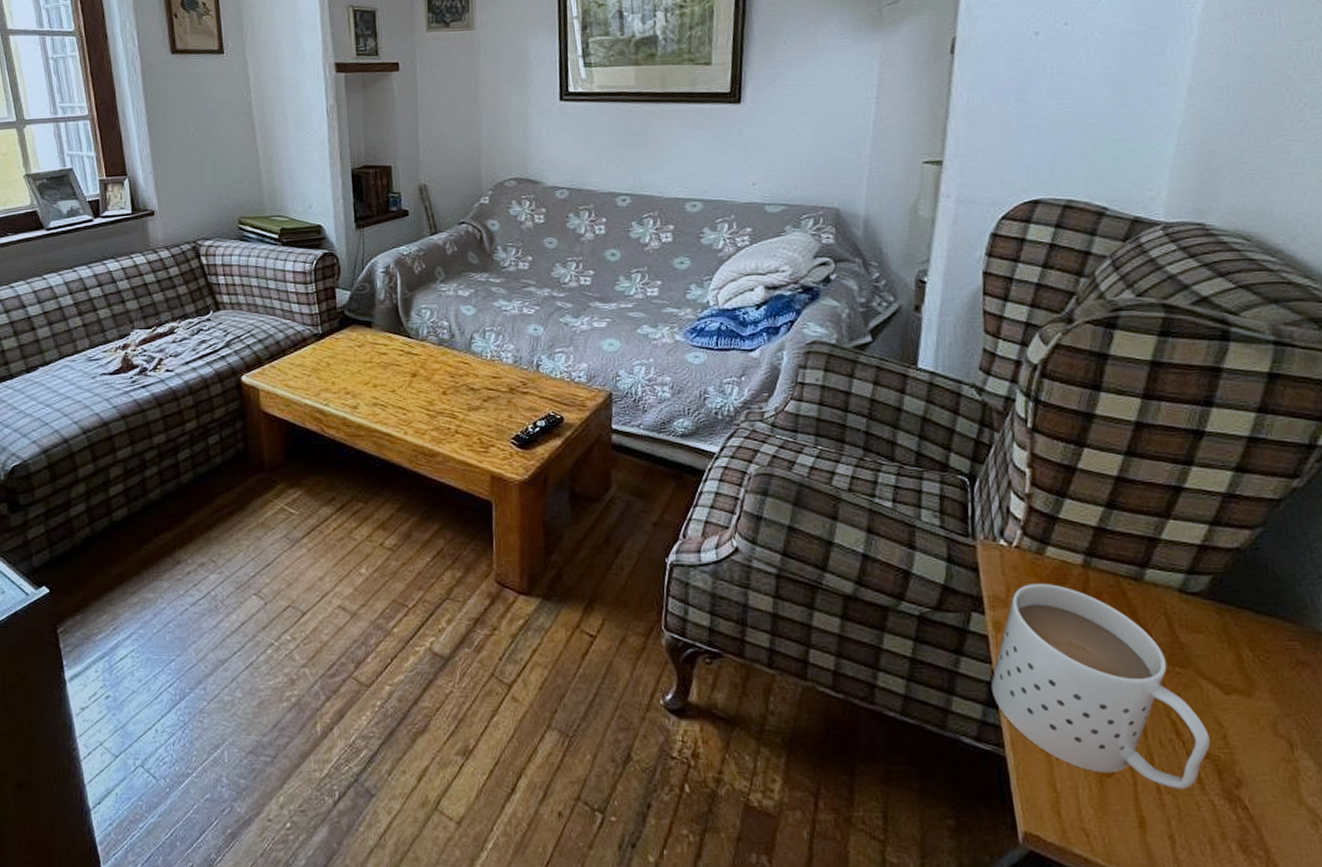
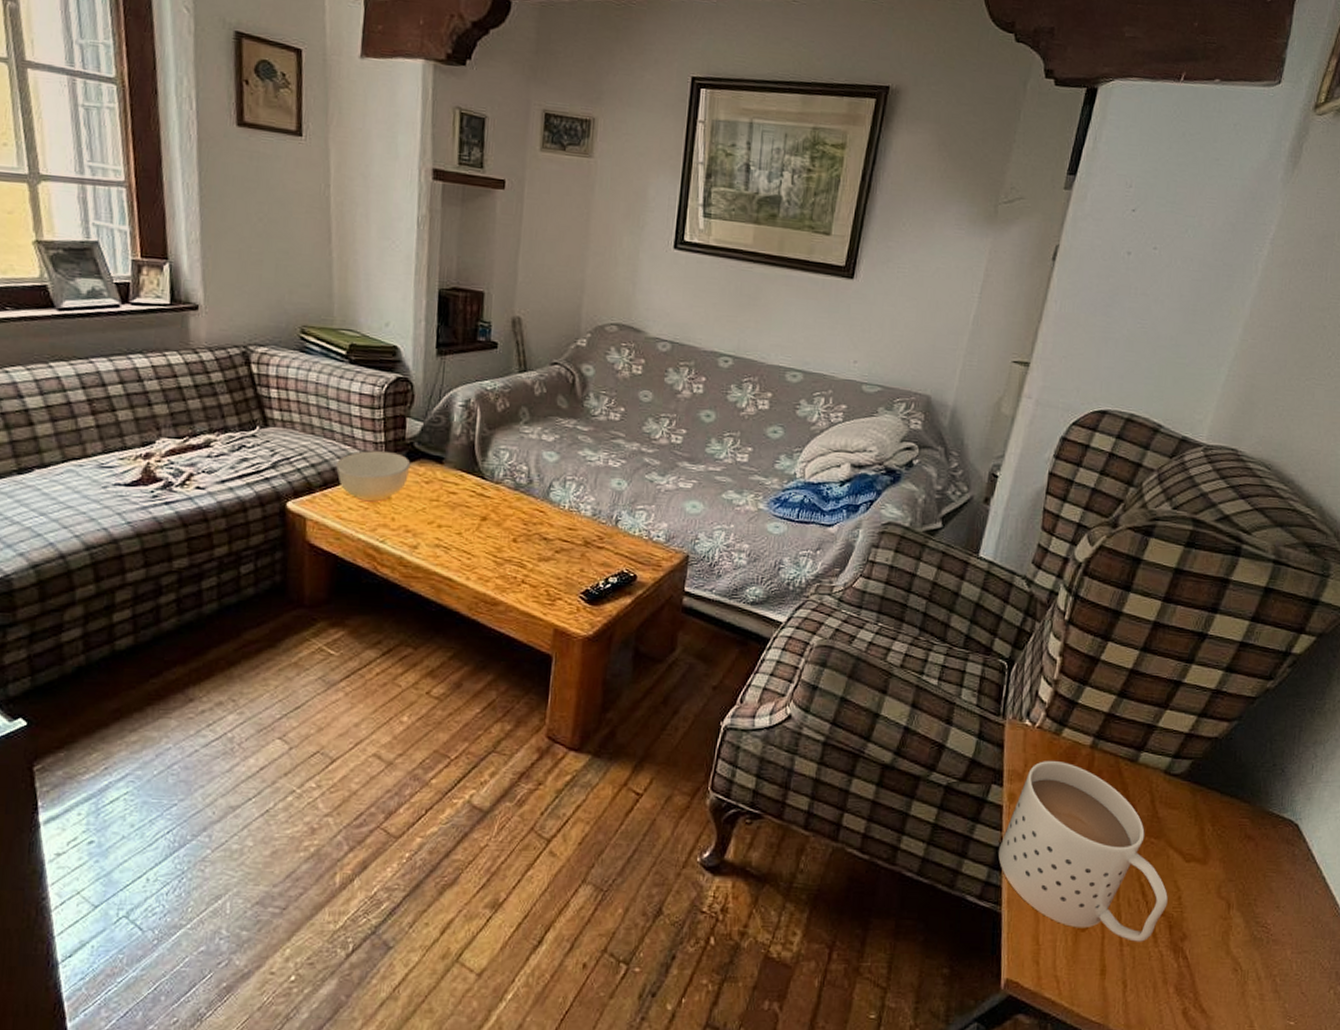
bowl: none [280,321,344,369] -> present [336,450,411,502]

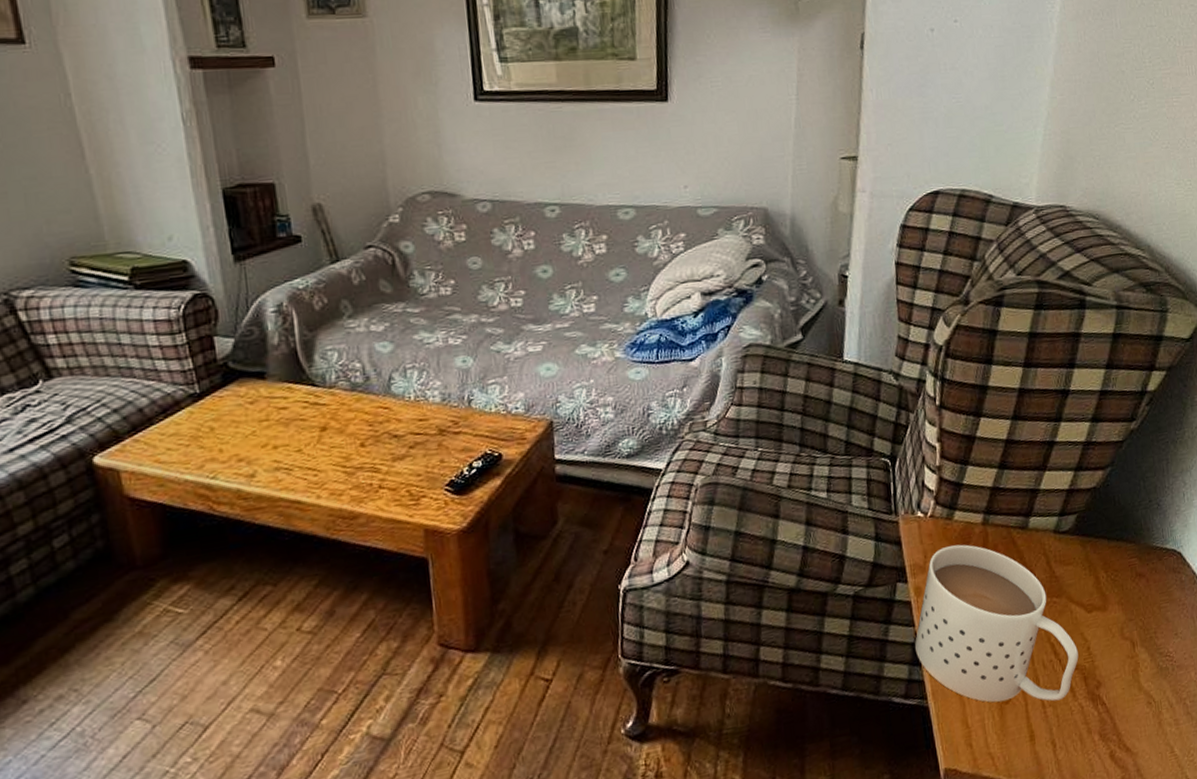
bowl: present [336,450,411,502] -> none [143,377,230,439]

